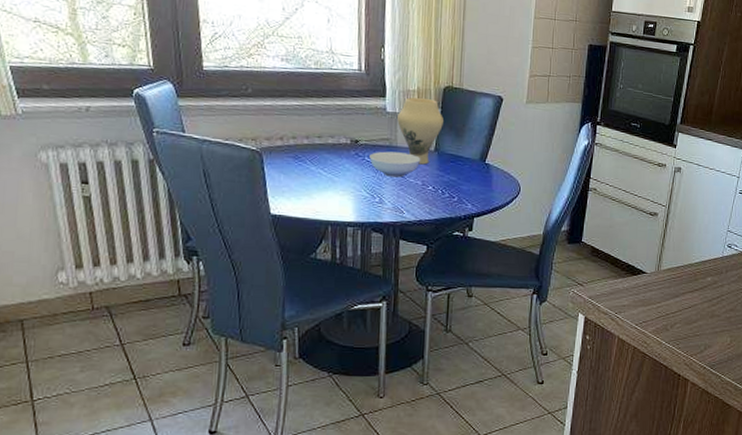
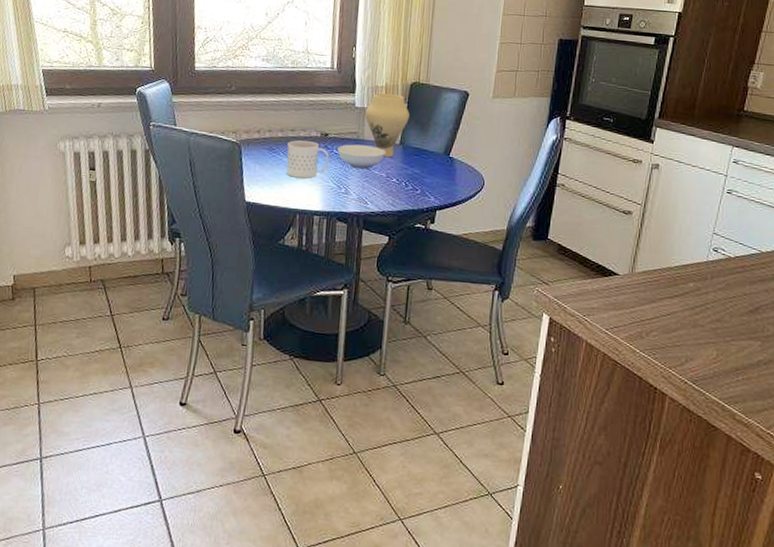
mug: none [314,147,361,188] -> present [286,140,329,179]

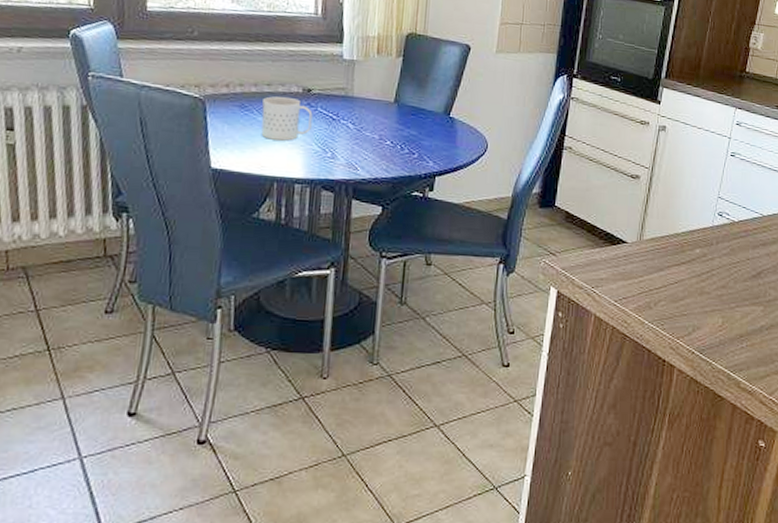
bowl: present [337,144,387,170] -> none [322,101,379,131]
vase: present [365,93,410,158] -> none [355,44,406,117]

